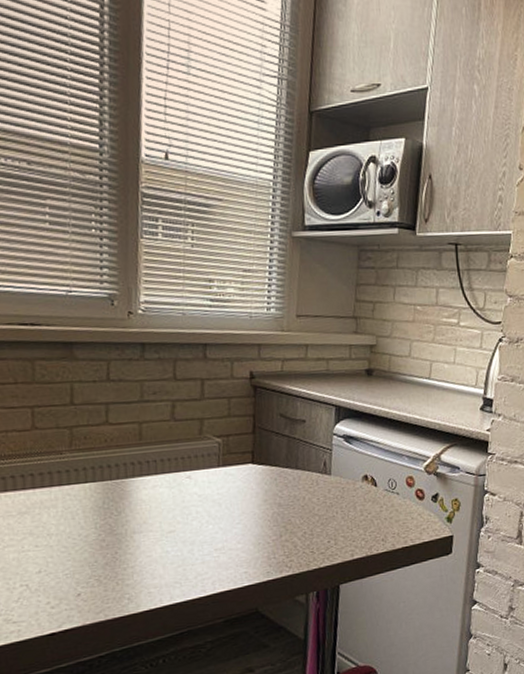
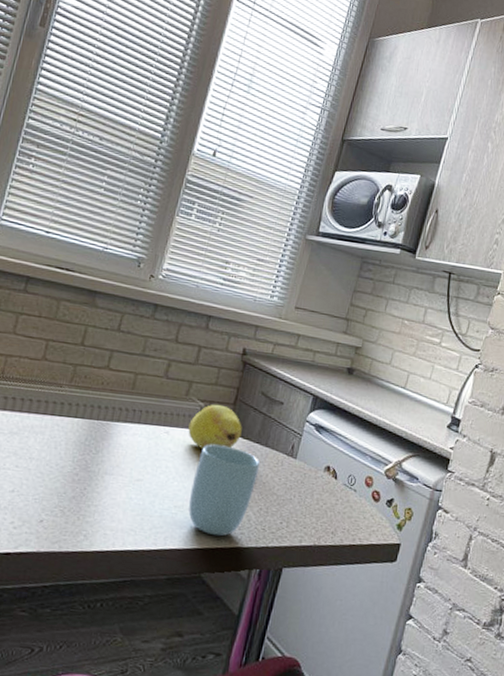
fruit: none [210,436,268,487] -> present [188,404,242,450]
cup: none [228,477,295,570] -> present [188,444,260,537]

